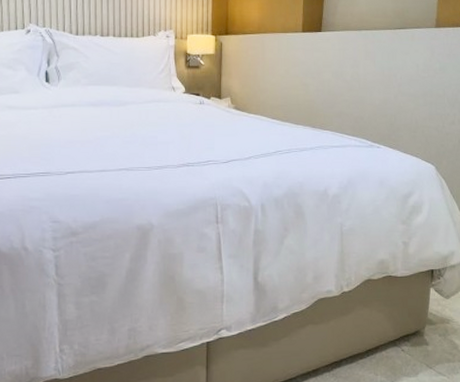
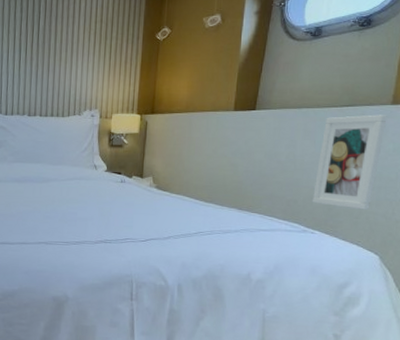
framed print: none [376,37,433,124] -> present [312,114,387,210]

